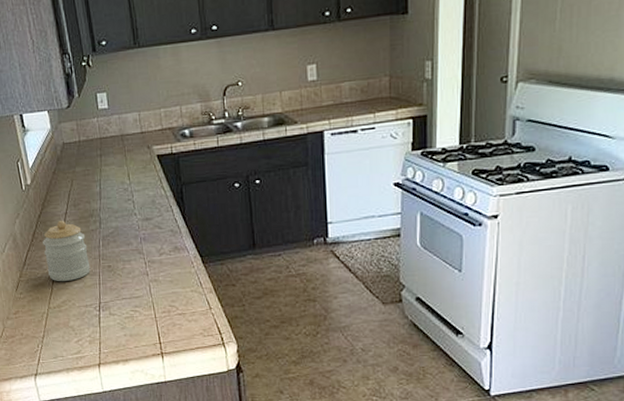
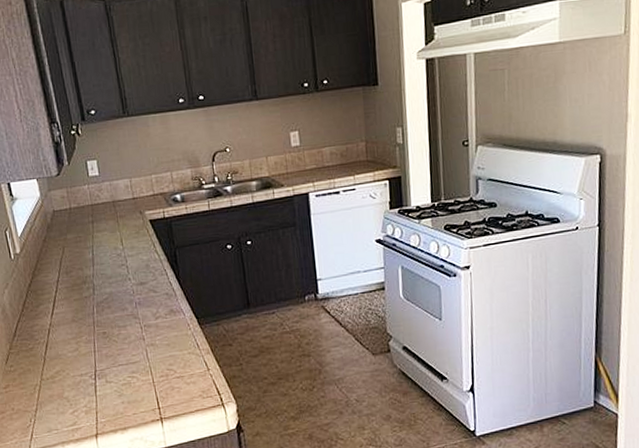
jar: present [43,220,90,281] -> none [34,288,85,351]

